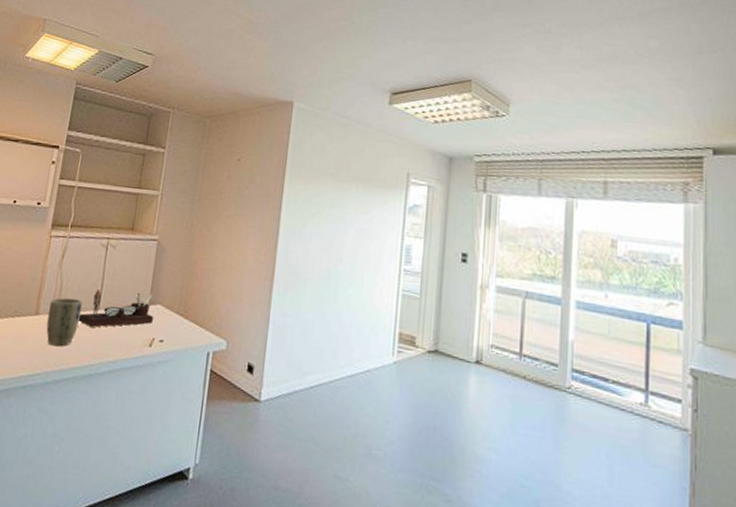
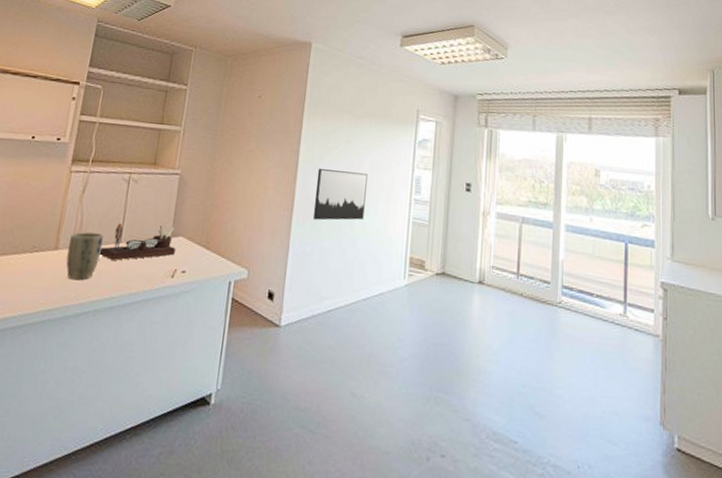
wall art: none [294,236,353,292] -> present [312,169,368,221]

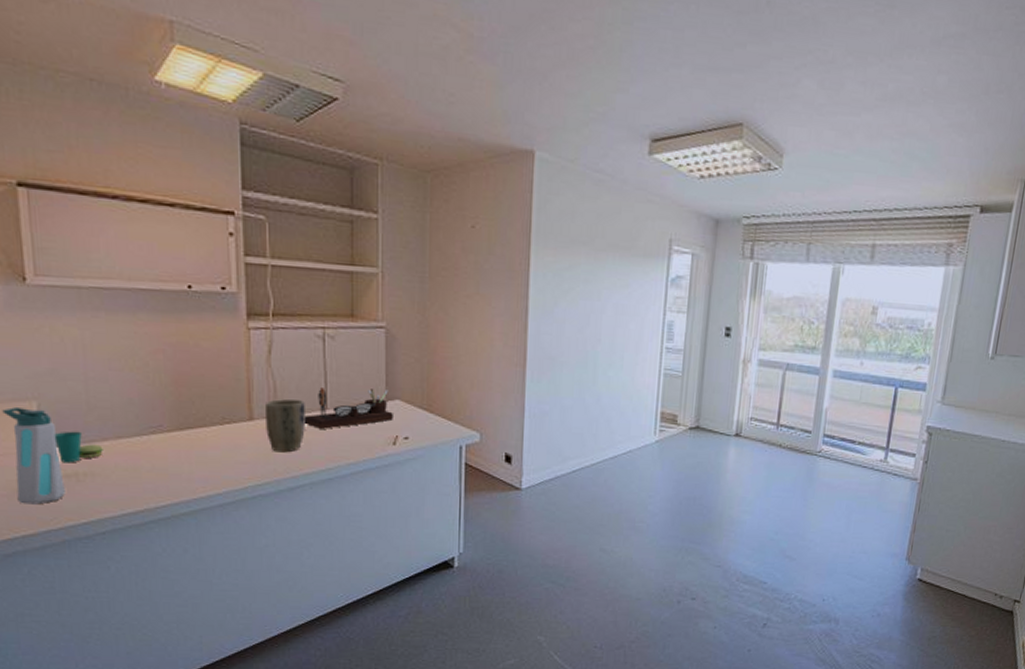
wall art: present [312,169,368,221] -> none [549,315,611,376]

